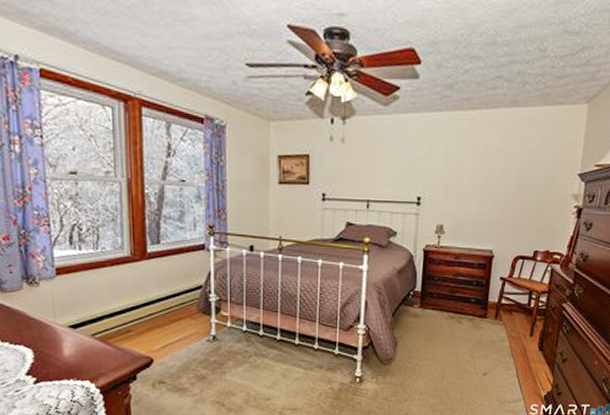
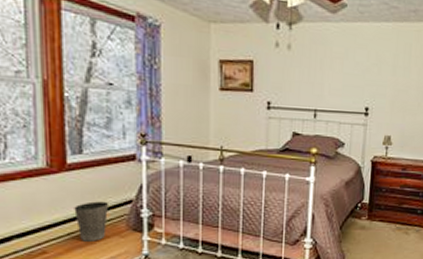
waste basket: none [153,286,183,322] -> present [74,201,110,241]

